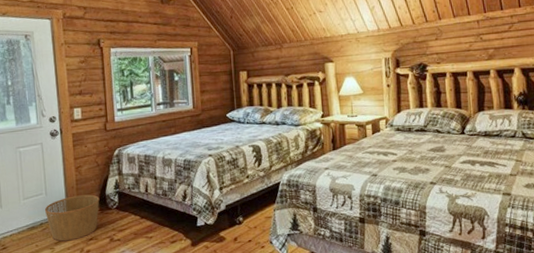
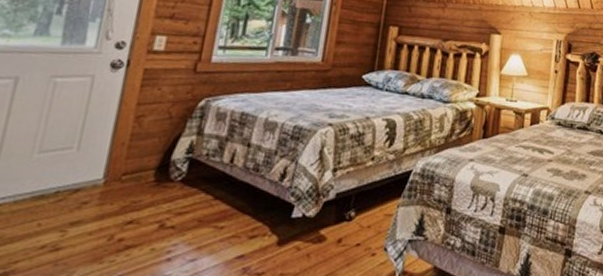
basket: present [44,194,100,242] -> none [67,156,160,222]

